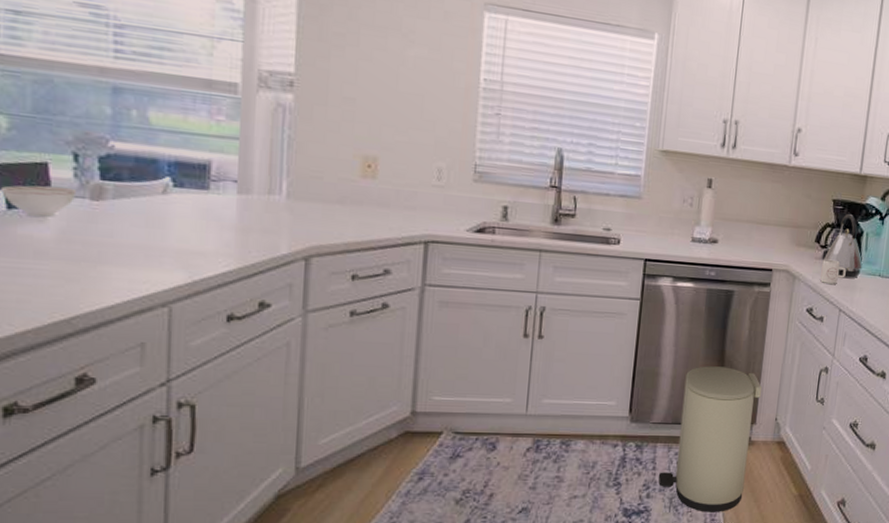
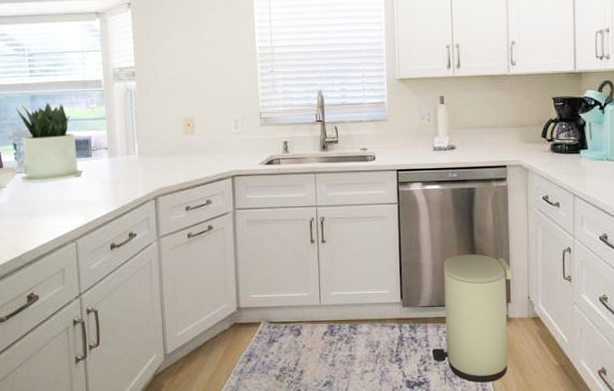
planter: none [81,98,193,218] -> present [15,103,84,183]
mug: present [820,259,846,285] -> none [550,150,575,173]
kettle: present [824,213,863,279] -> none [552,107,590,166]

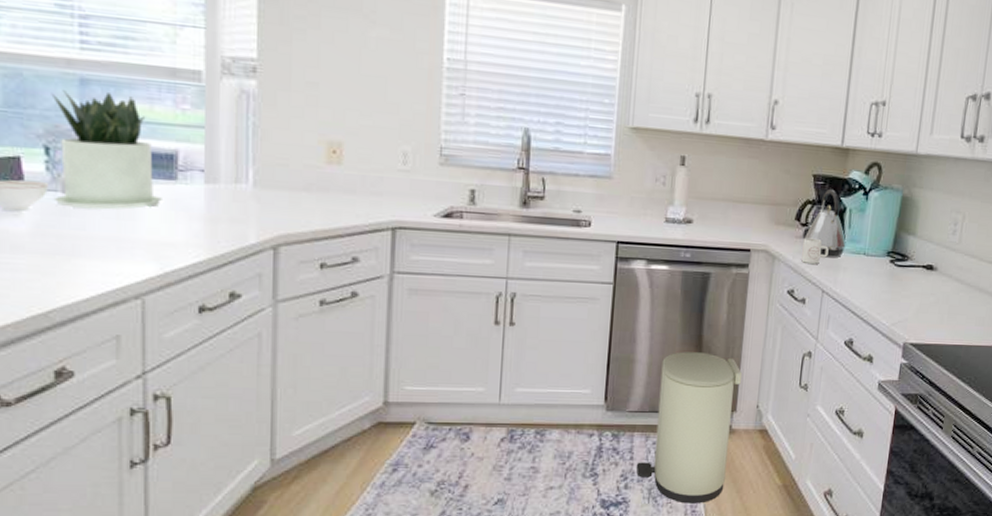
mug: none [550,150,575,173] -> present [801,237,829,265]
kettle: none [552,107,590,166] -> present [805,188,846,258]

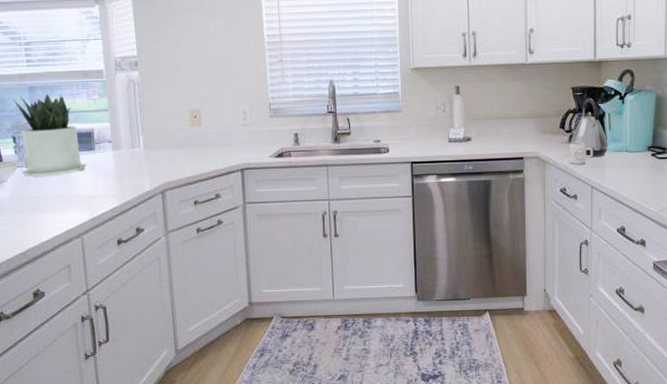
pedal bin: present [636,352,743,504] -> none [447,247,529,375]

